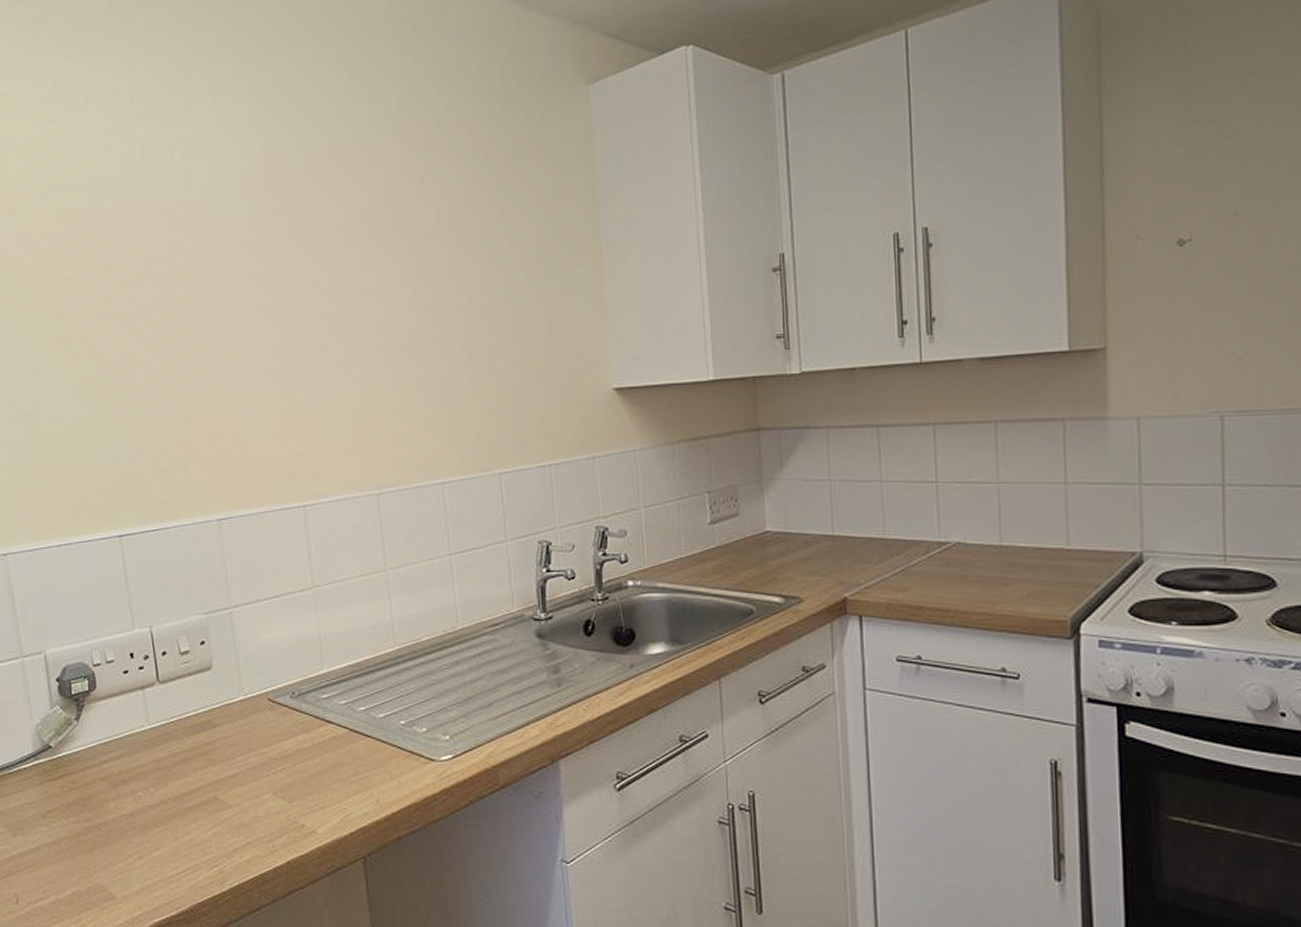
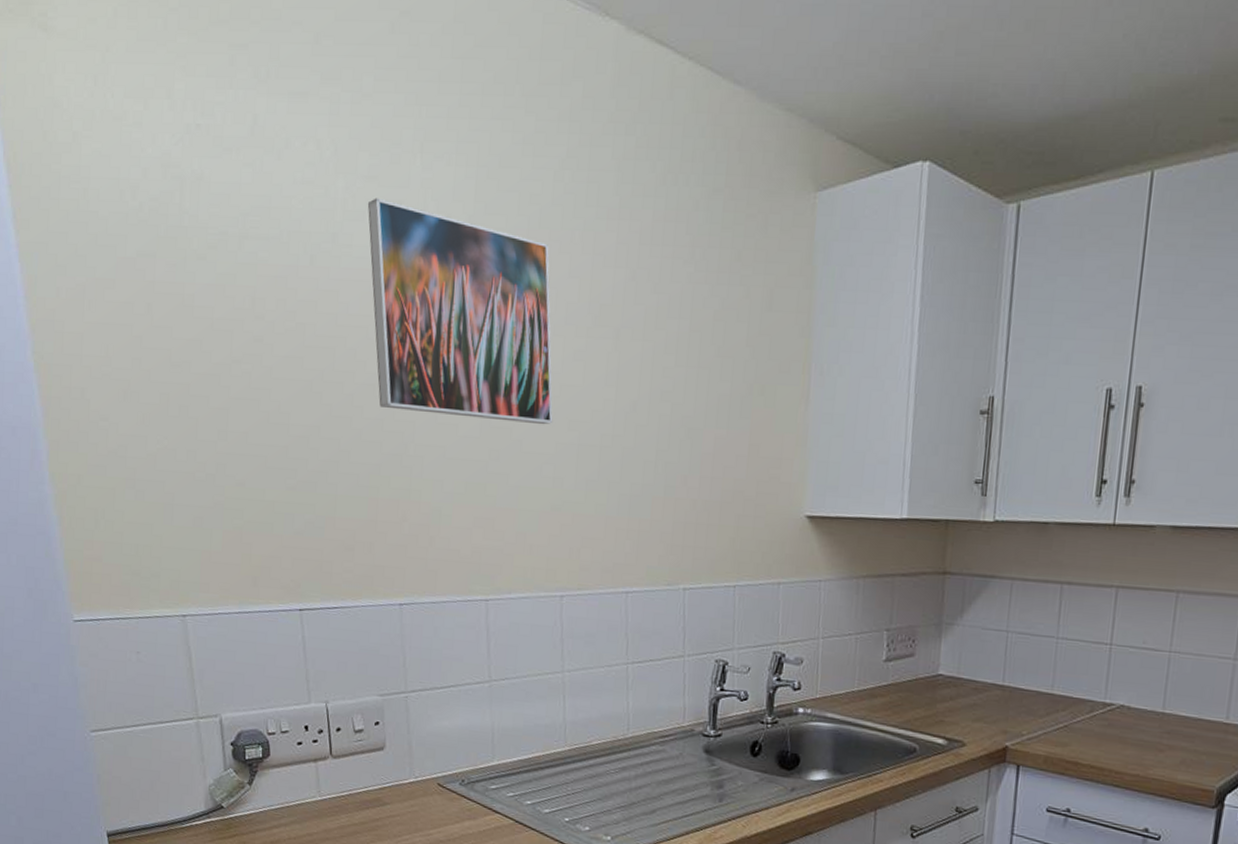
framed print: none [164,137,356,331] -> present [367,198,553,425]

